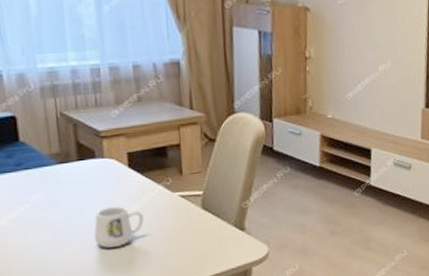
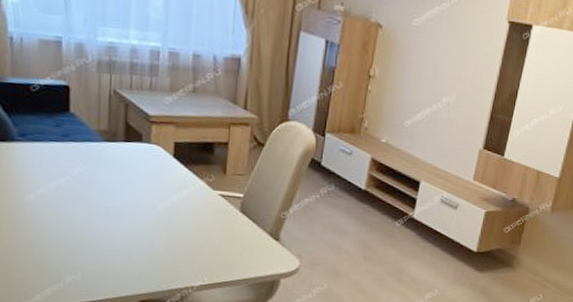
mug: present [93,206,144,248] -> none [129,193,181,235]

